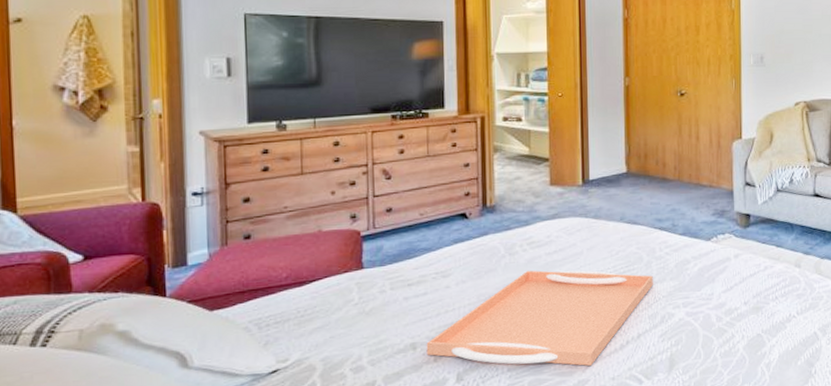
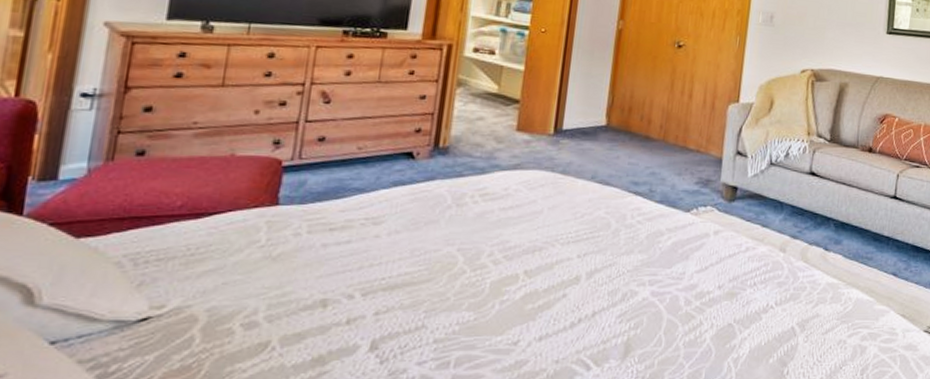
serving tray: present [426,270,653,366] -> none [338,225,620,344]

